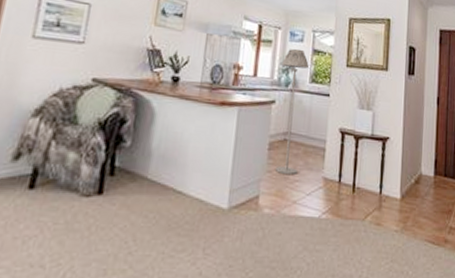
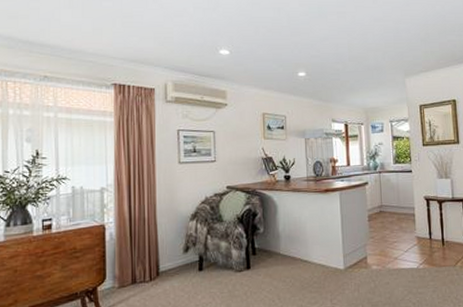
floor lamp: present [276,48,309,175] -> none [369,138,395,239]

